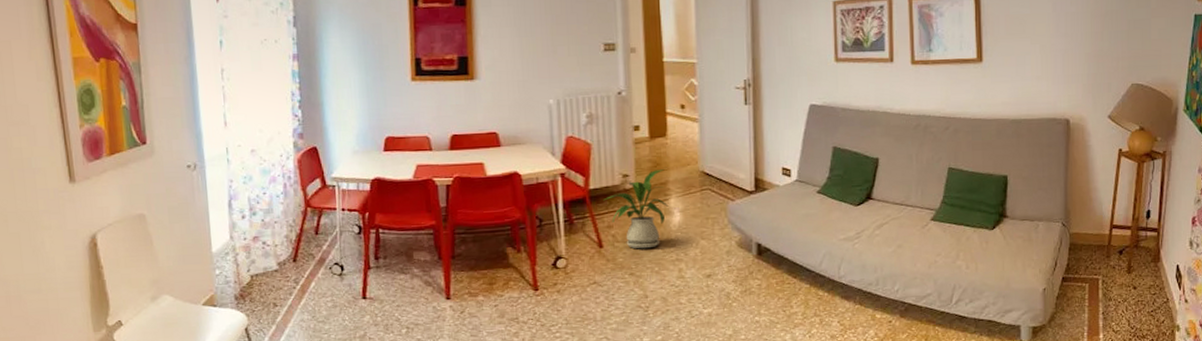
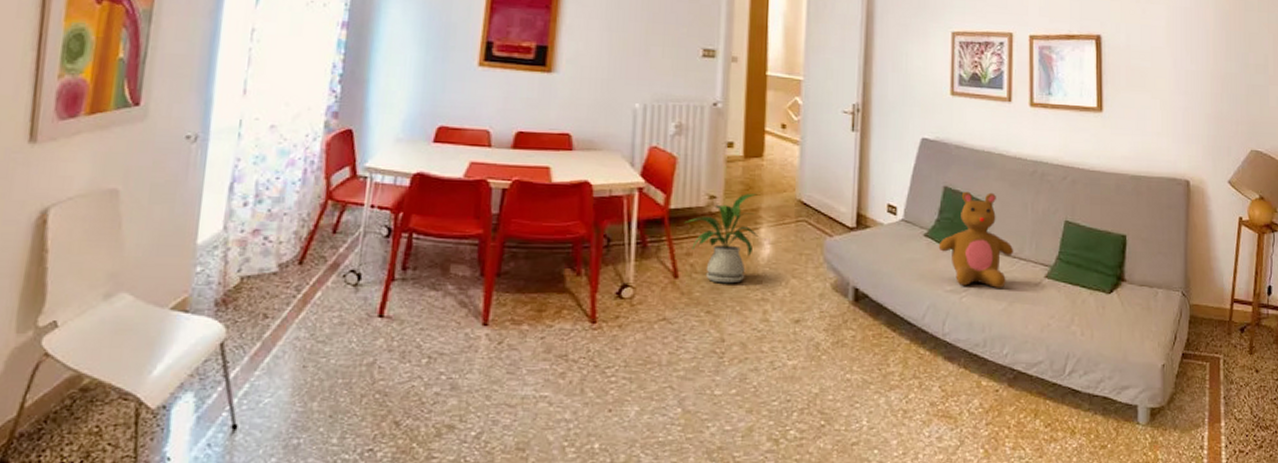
teddy bear: none [831,148,901,234] -> present [938,191,1014,288]

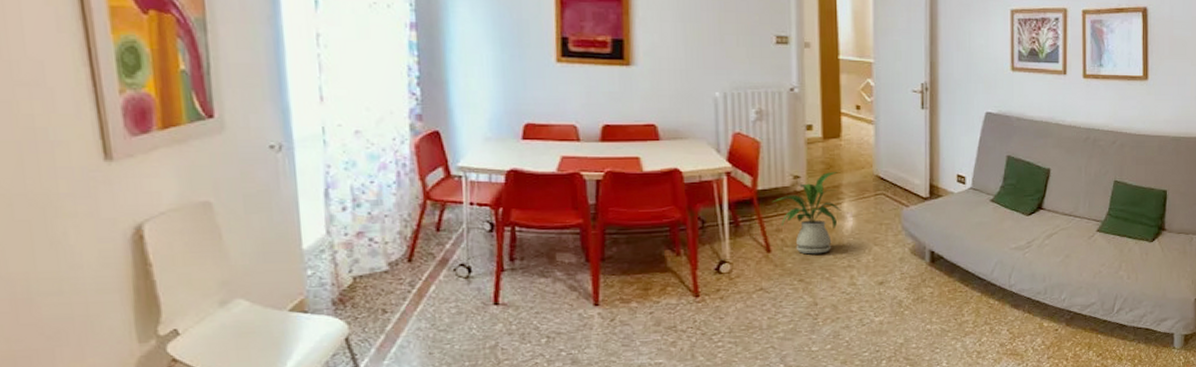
teddy bear: present [938,191,1014,288] -> none [1003,159,1070,243]

